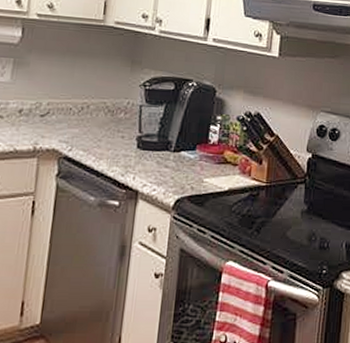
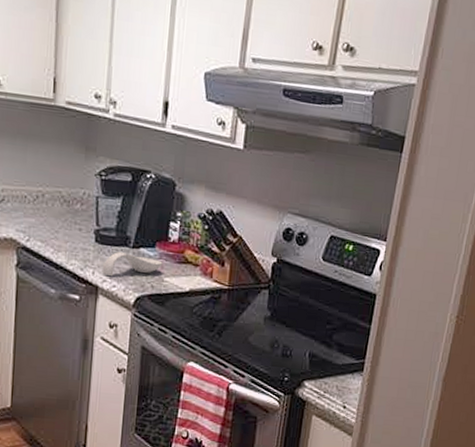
spoon rest: none [142,156,203,180] -> present [101,252,163,276]

